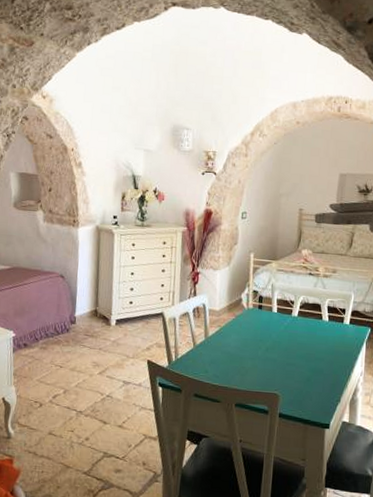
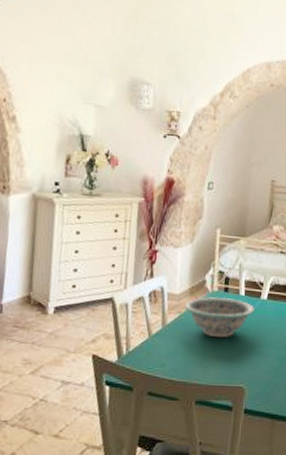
decorative bowl: none [223,313,287,350] -> present [184,296,255,338]

